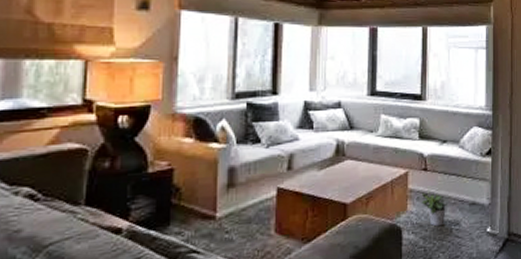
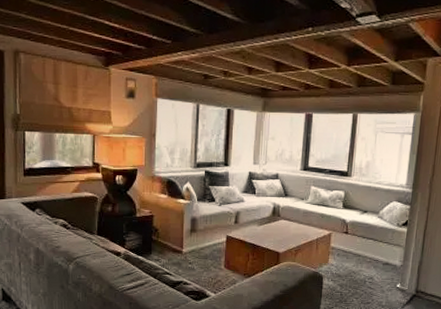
potted plant: present [421,191,447,227] -> none [341,250,363,278]

